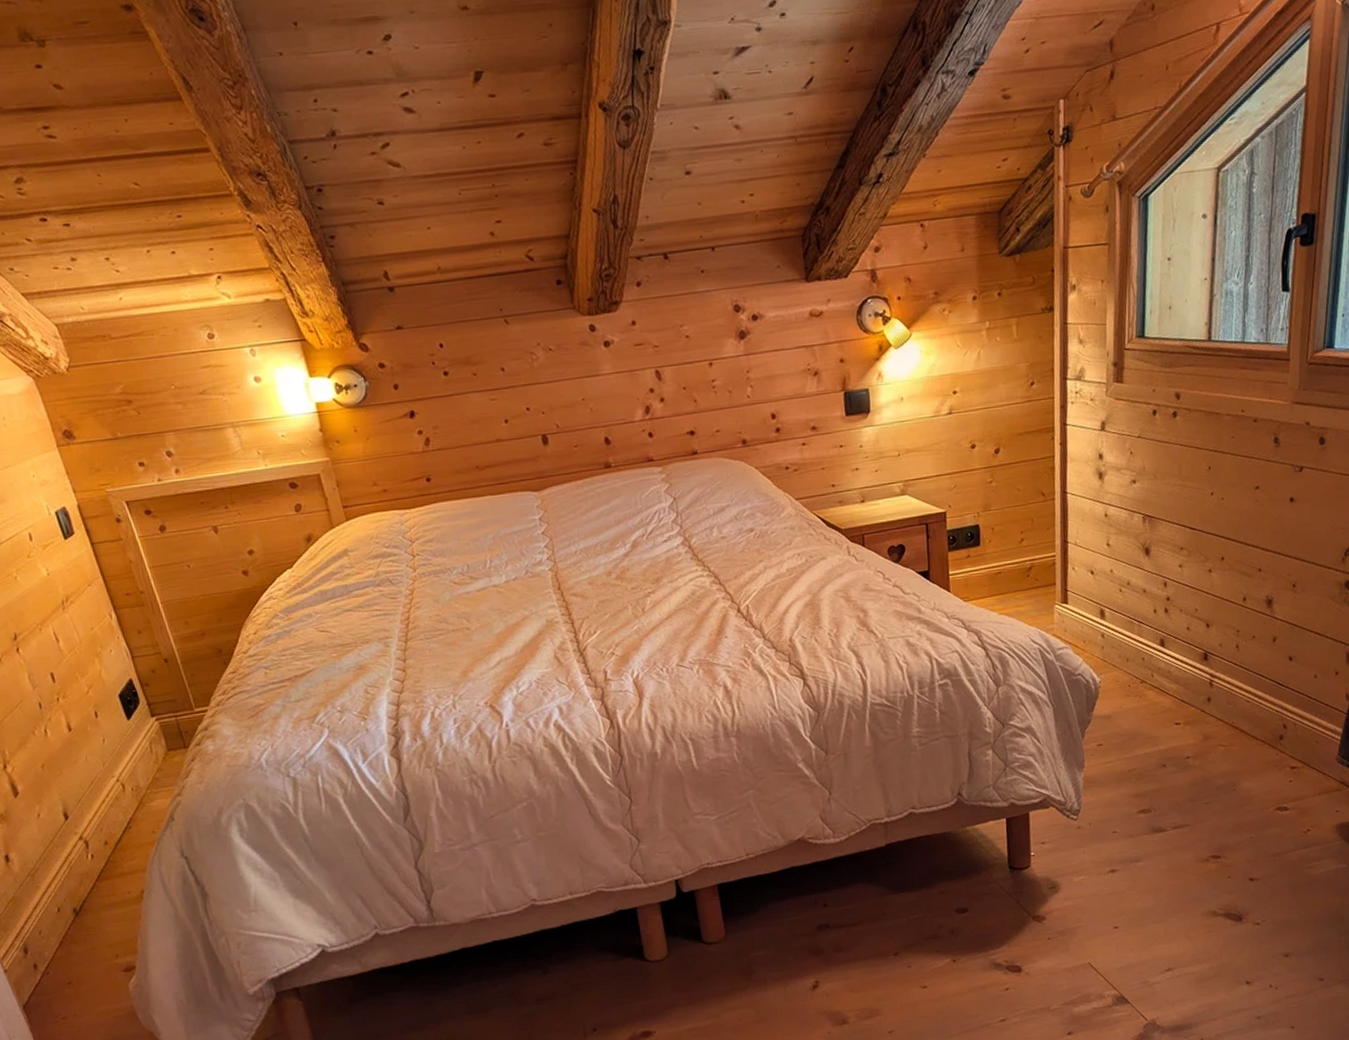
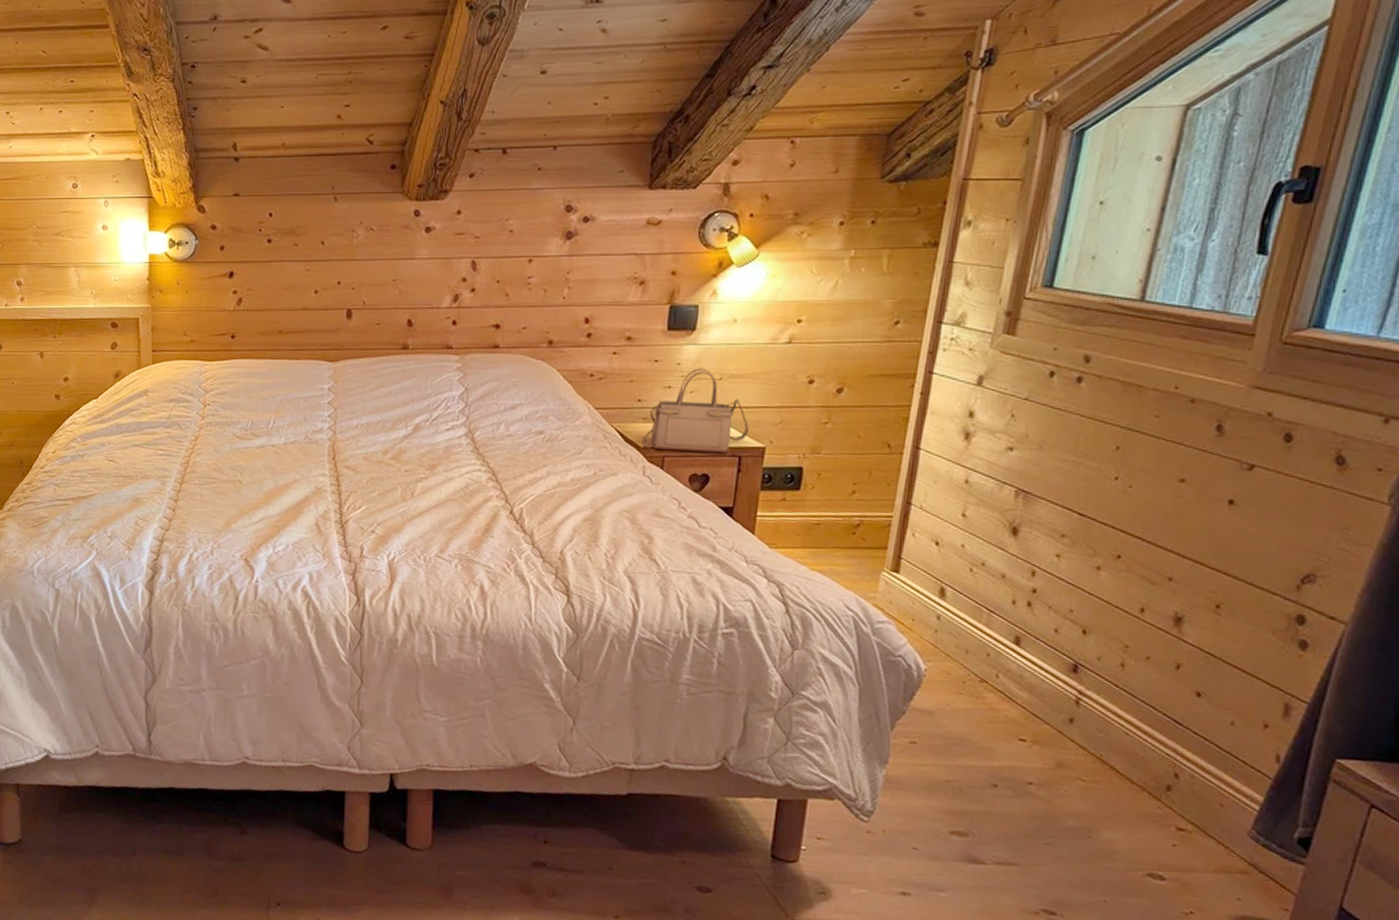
handbag: none [842,447,930,530] -> present [641,368,749,454]

